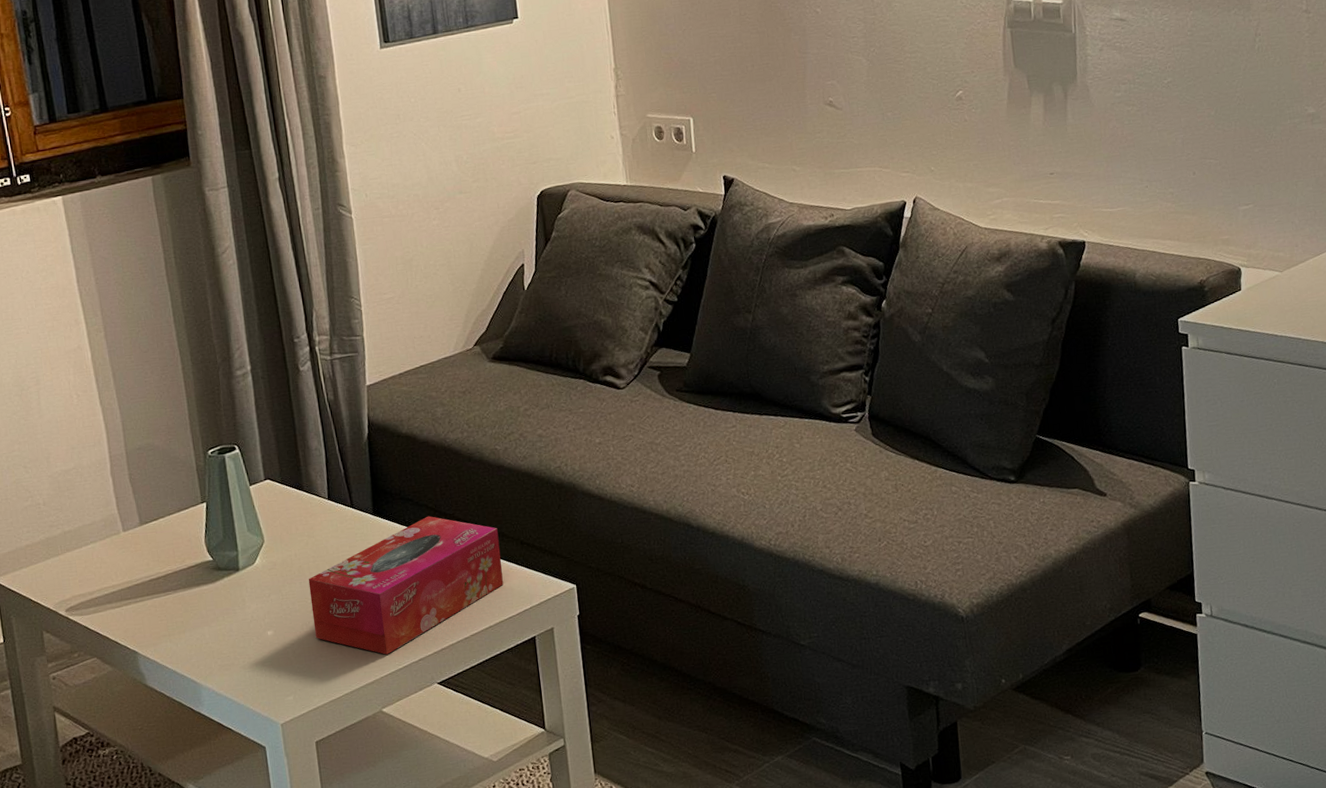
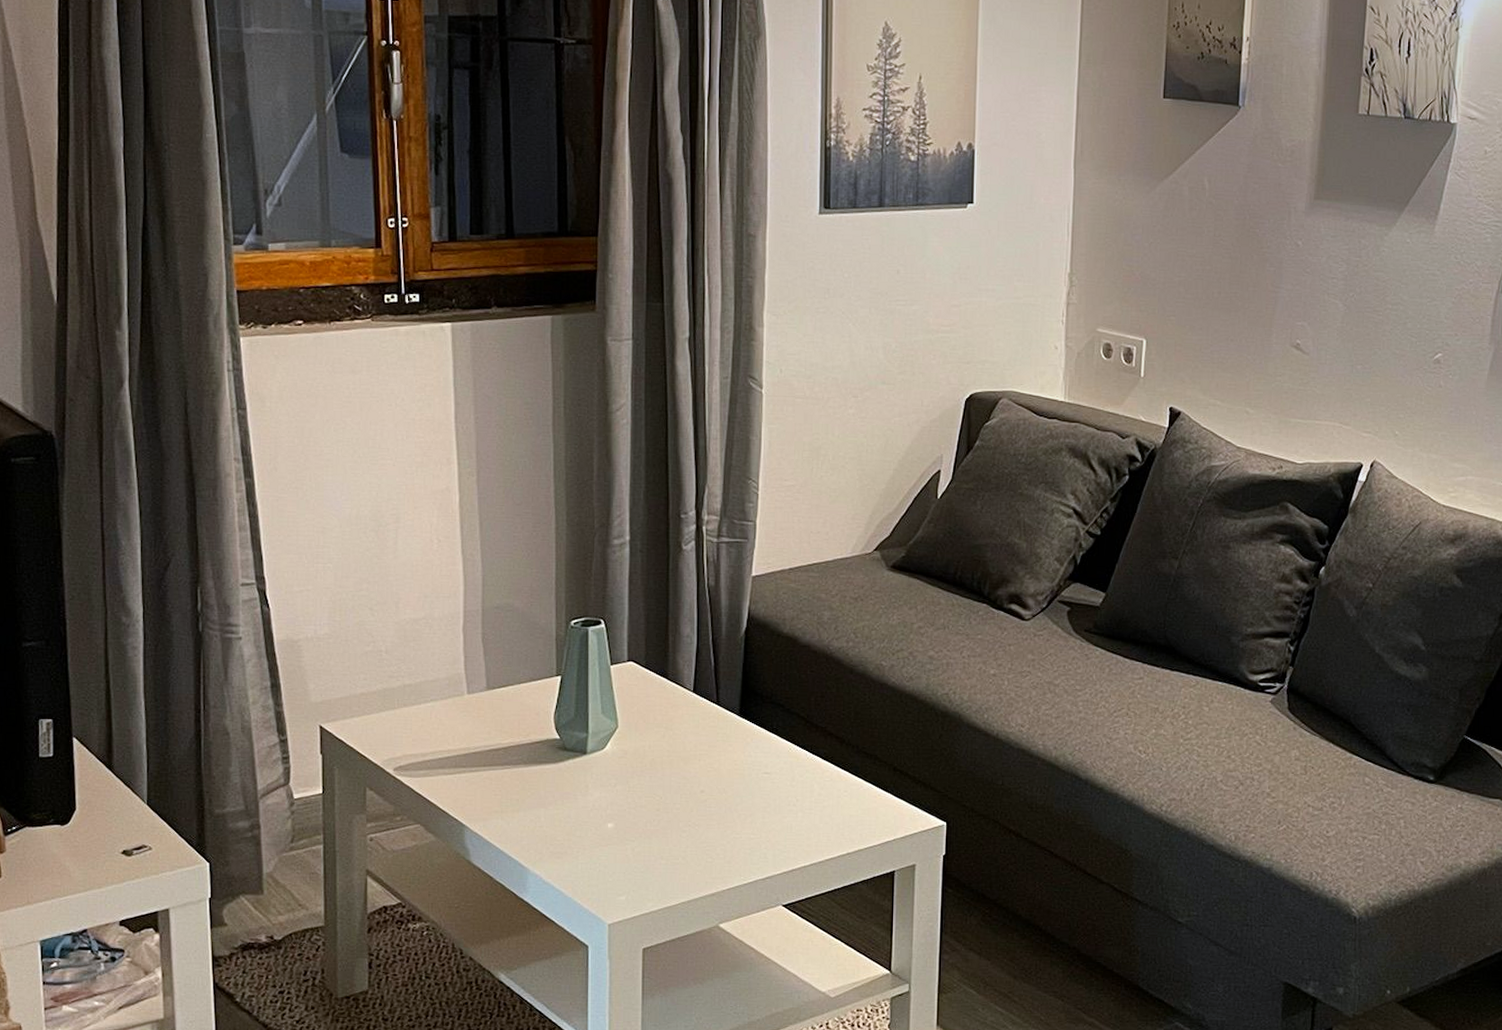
tissue box: present [308,516,504,655] -> none [658,725,871,867]

